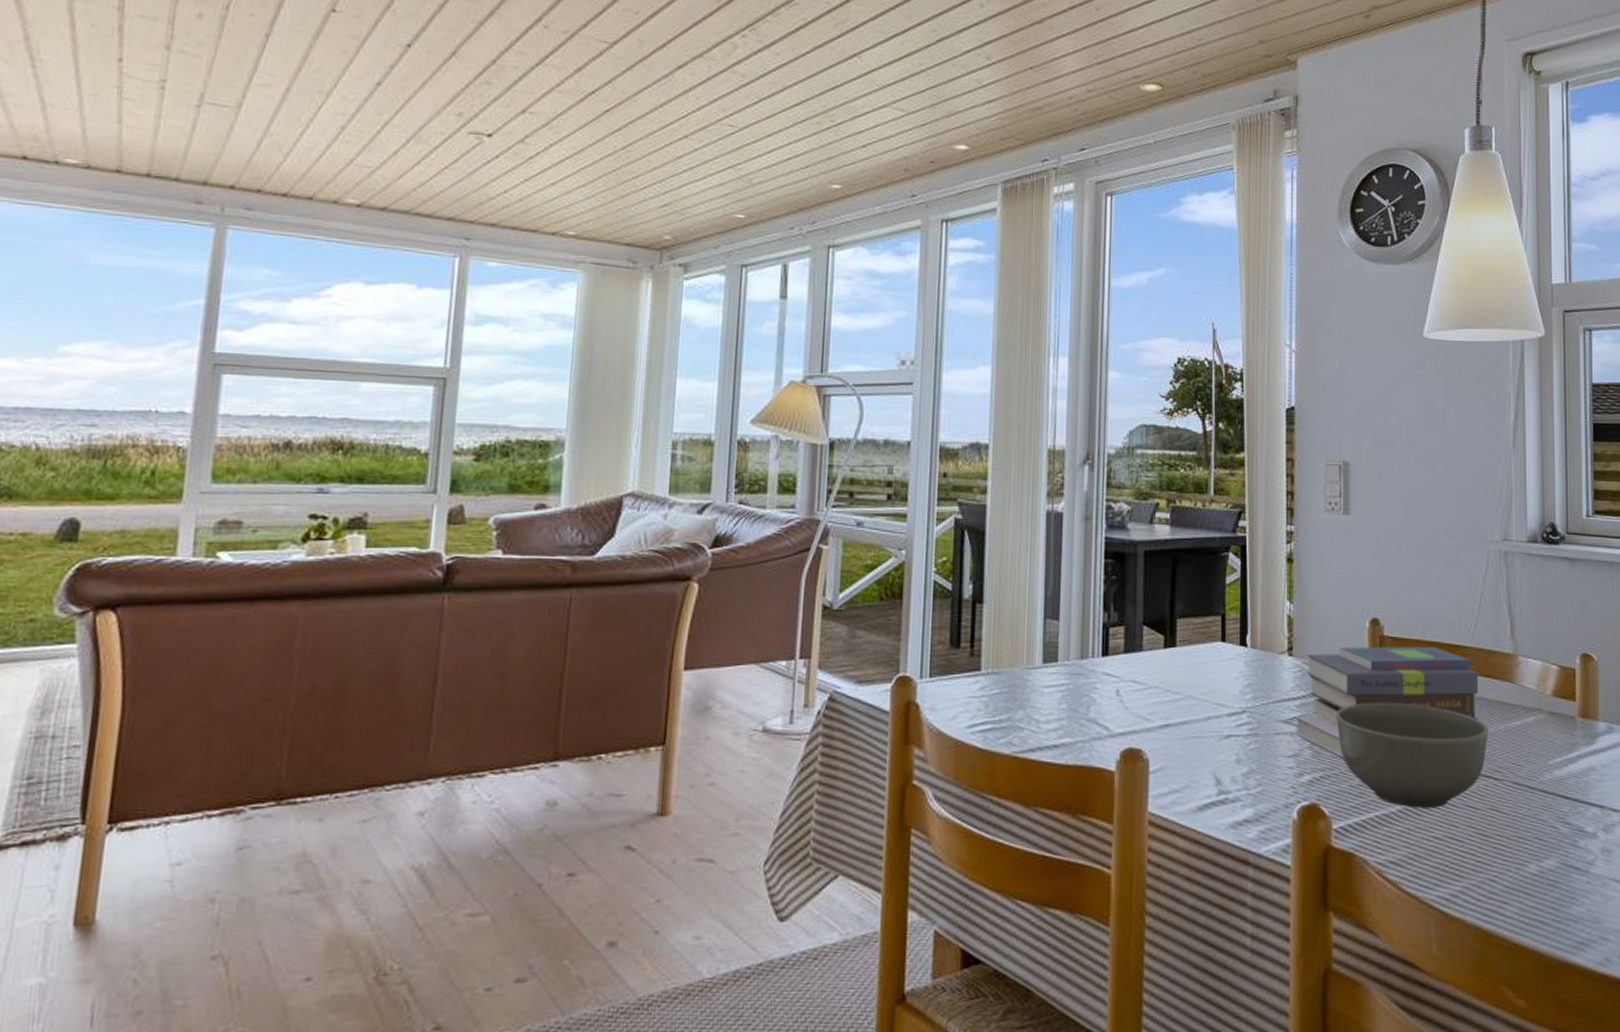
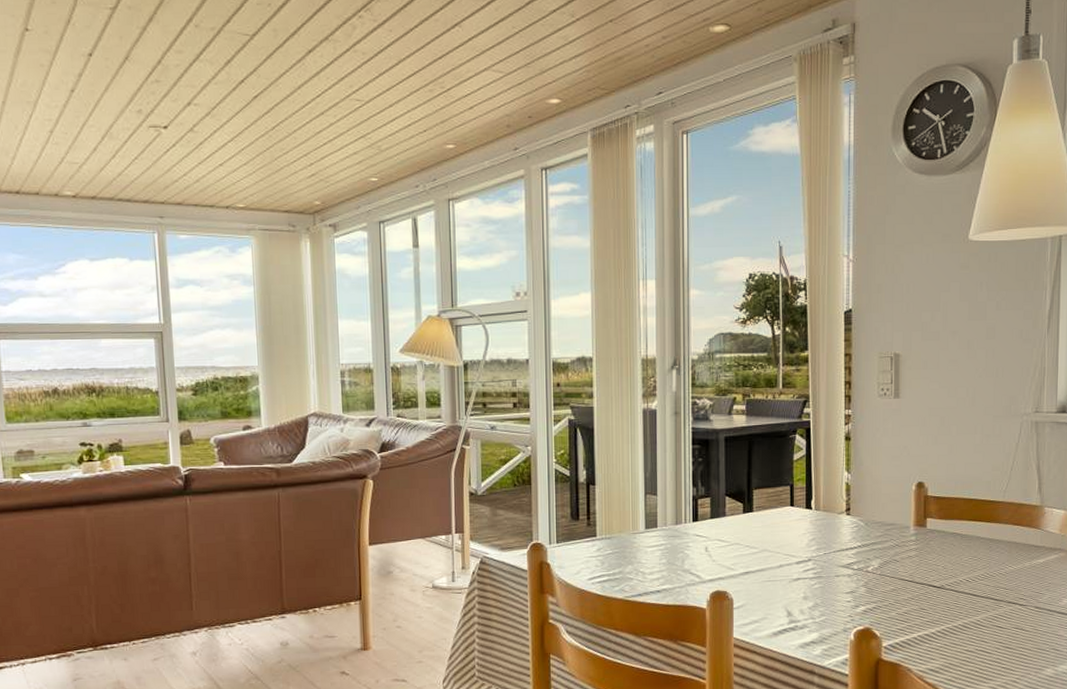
books: present [1295,646,1479,758] -> none [852,502,1009,593]
bowl: present [1336,702,1488,808] -> none [886,548,1016,629]

